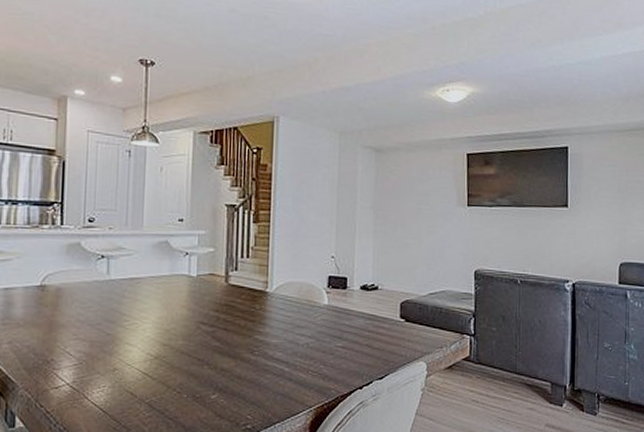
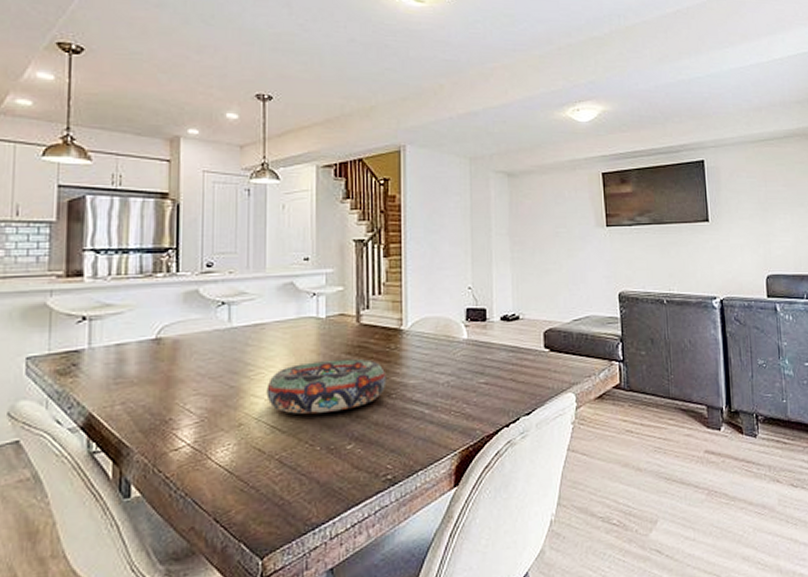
decorative bowl: none [139,315,251,365] -> present [266,359,387,415]

